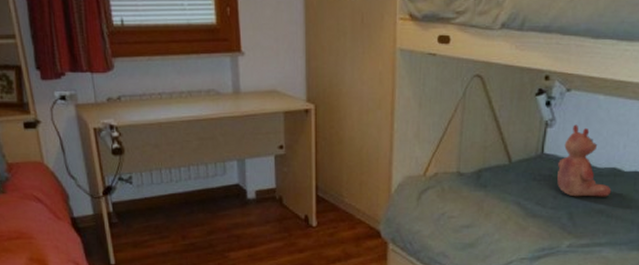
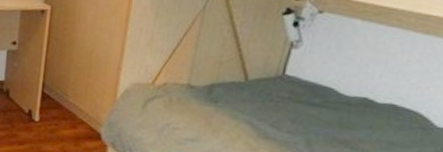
teddy bear: present [557,124,612,197] -> none [297,48,360,128]

